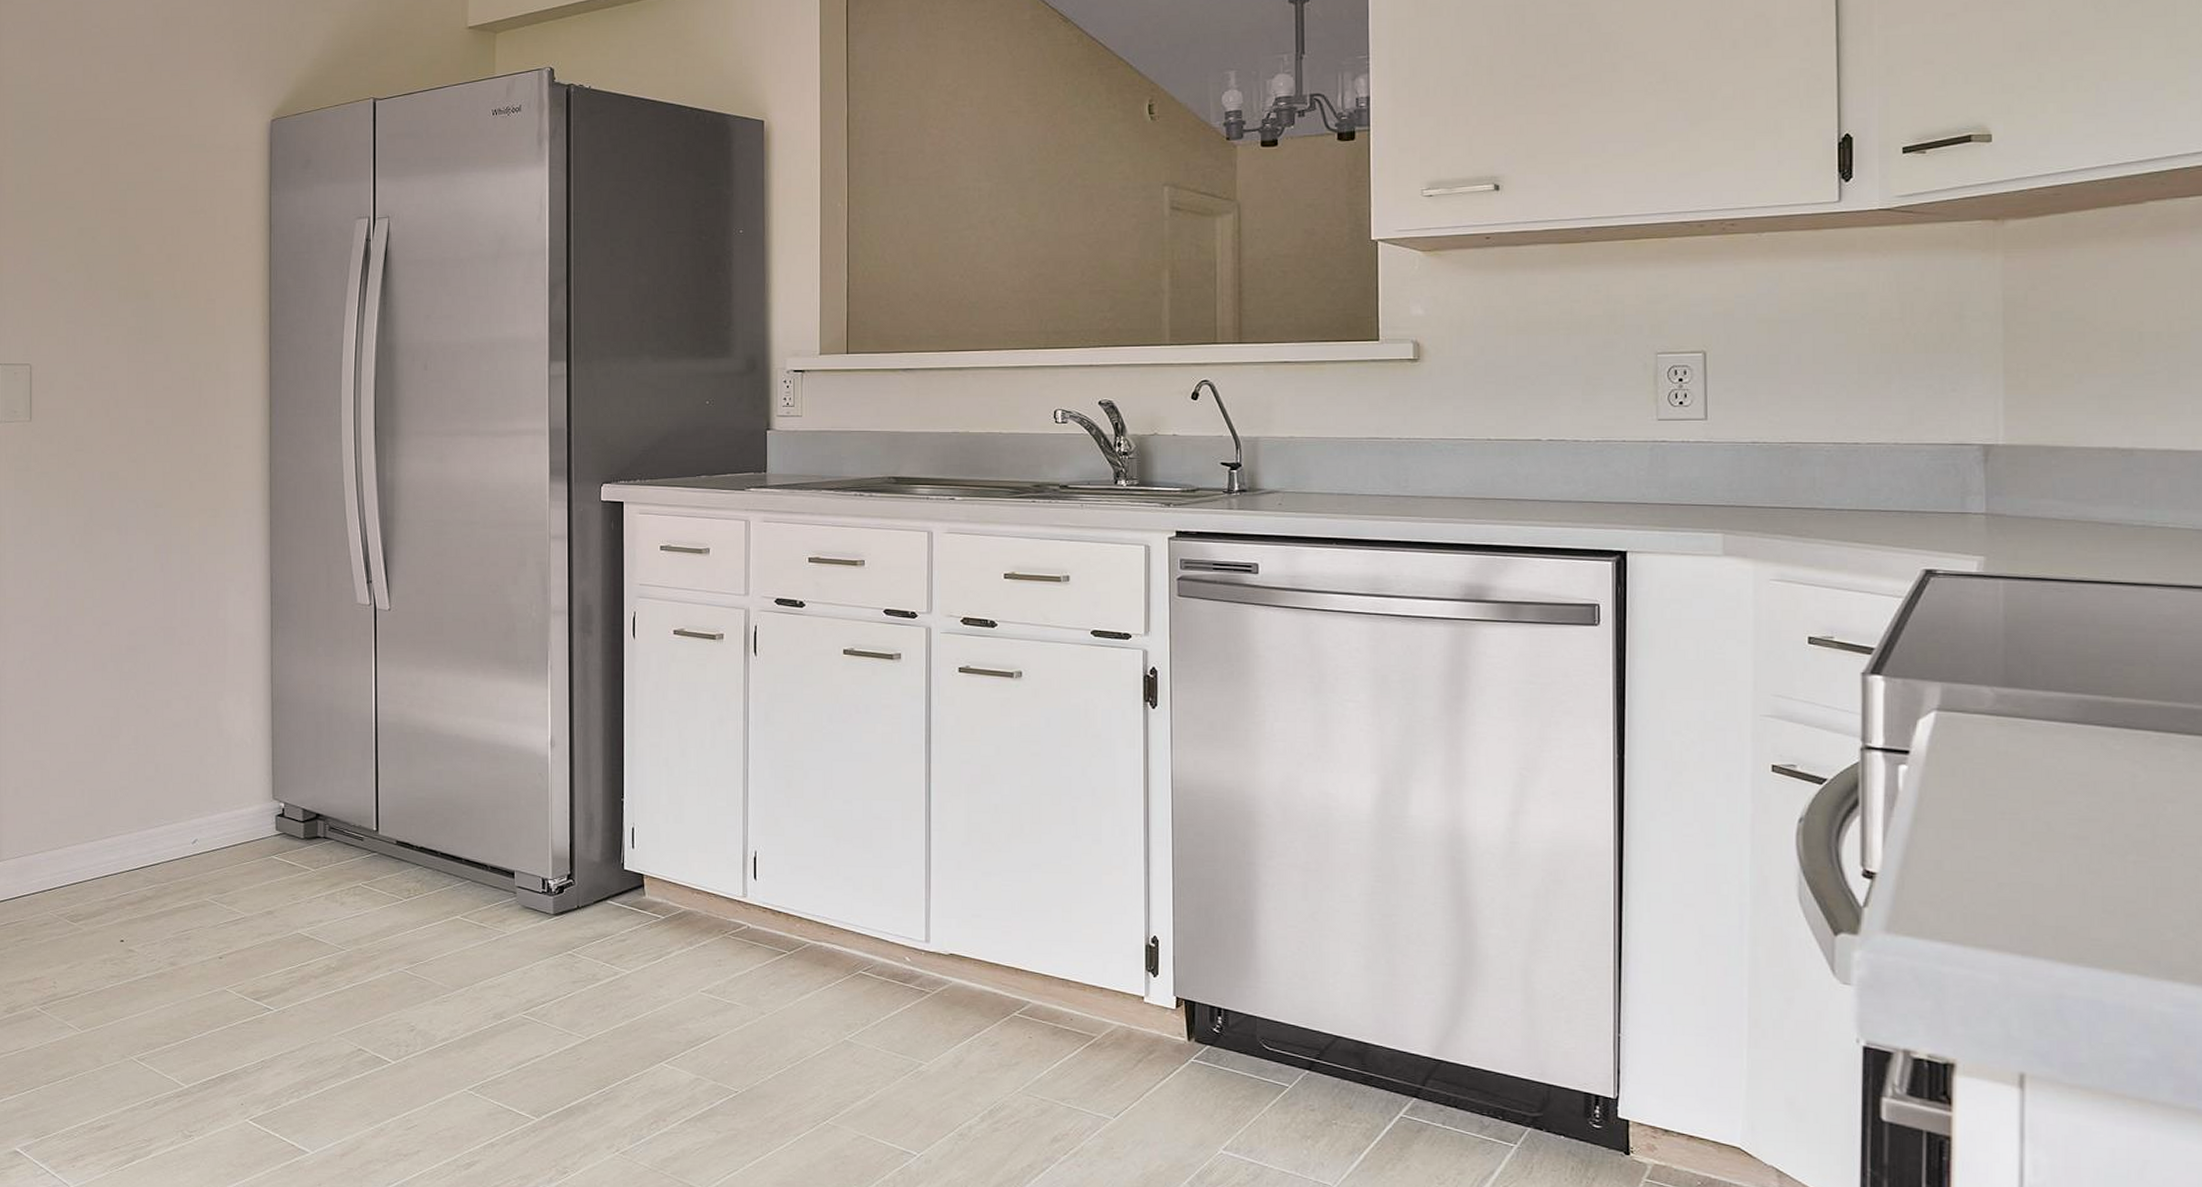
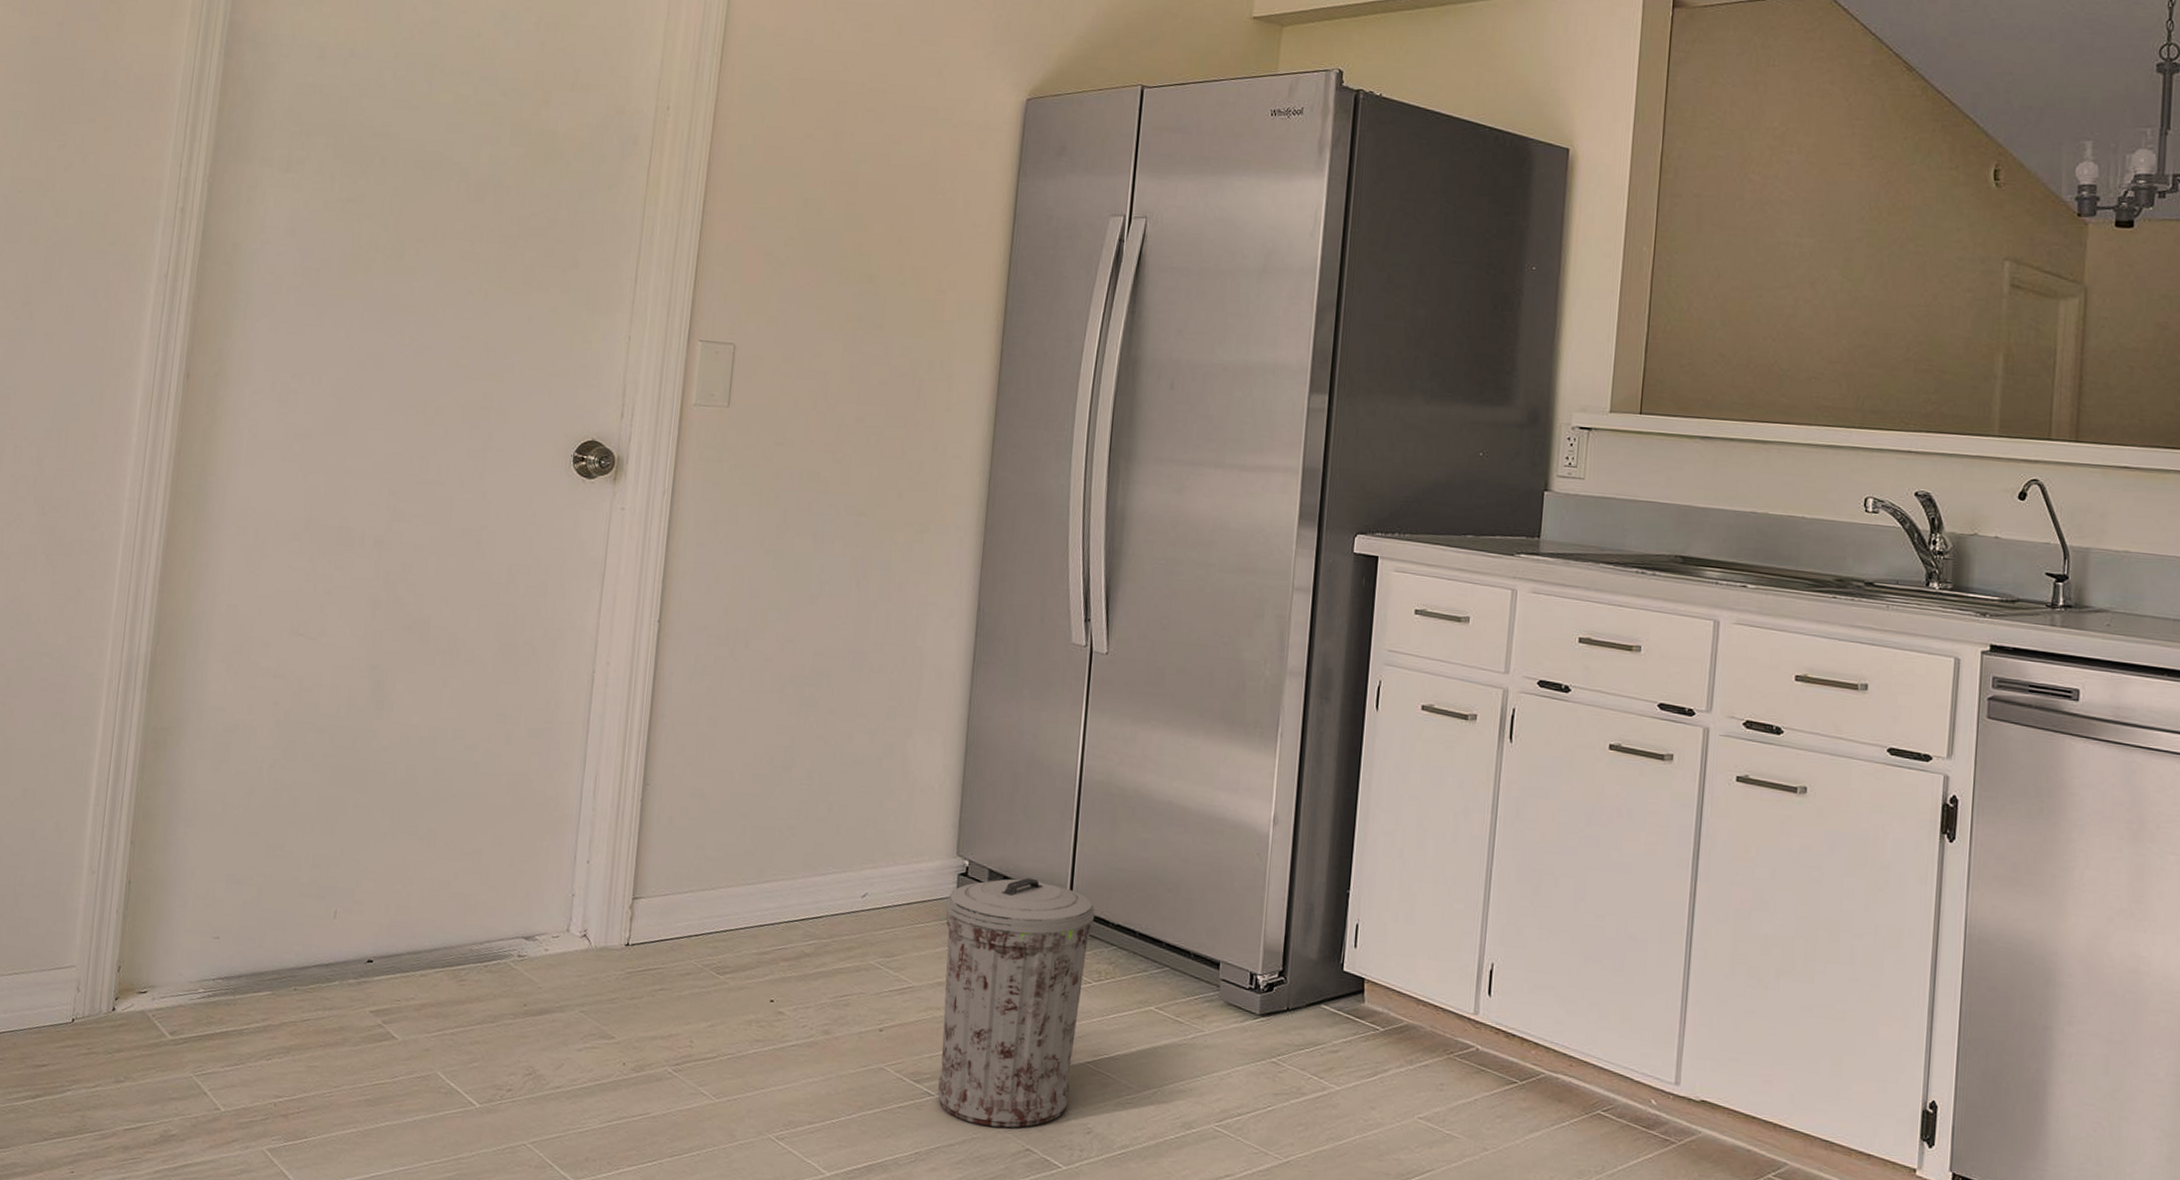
trash can: none [267,813,400,1033] -> present [937,877,1096,1128]

